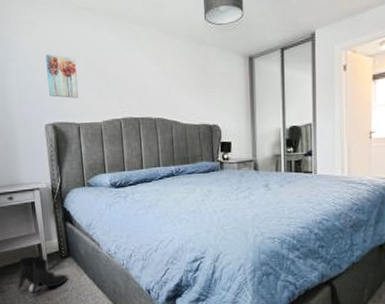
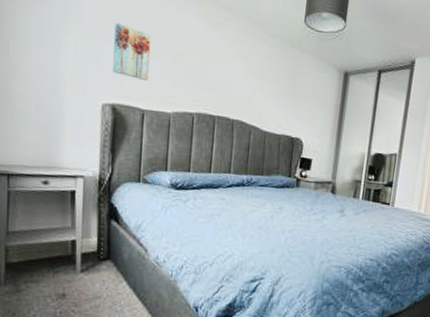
boots: present [17,255,69,294] -> none [38,252,104,297]

